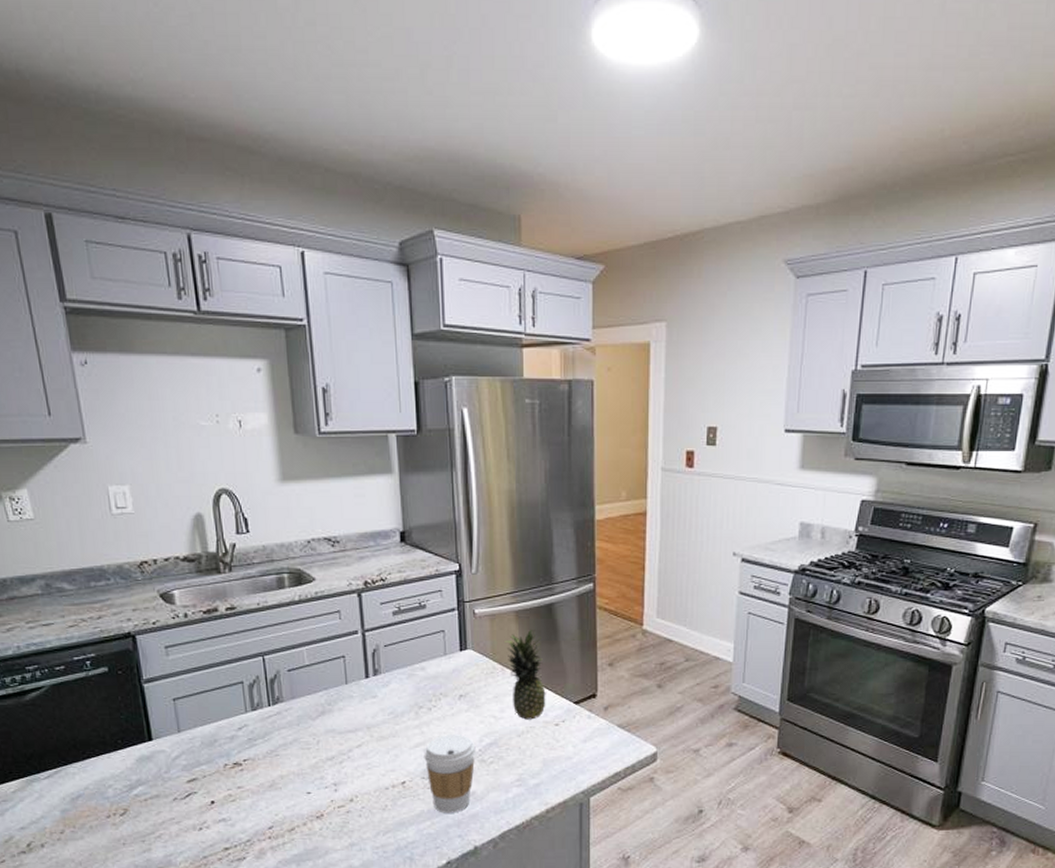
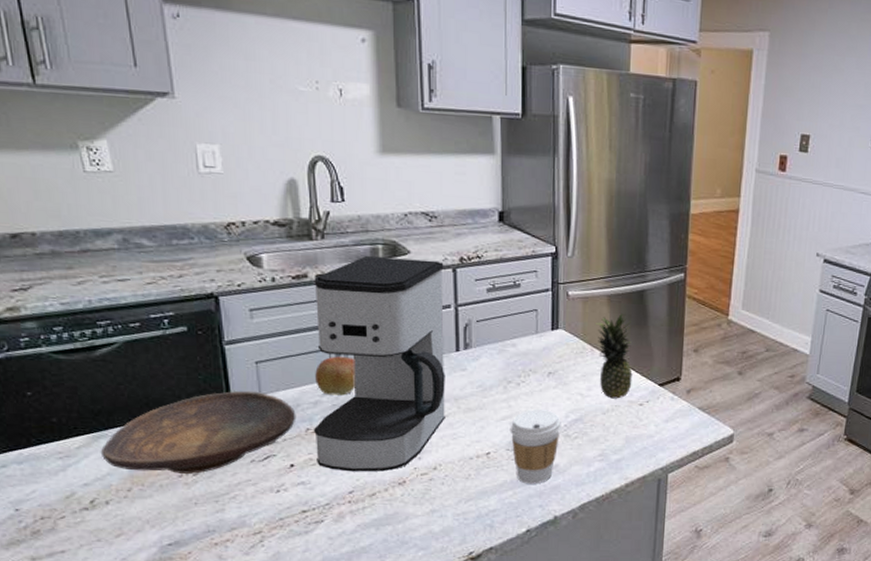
decorative bowl: none [34,728,215,814] -> present [100,390,296,474]
coffee maker: none [224,586,359,807] -> present [314,256,445,472]
apple: none [230,689,270,729] -> present [315,356,356,396]

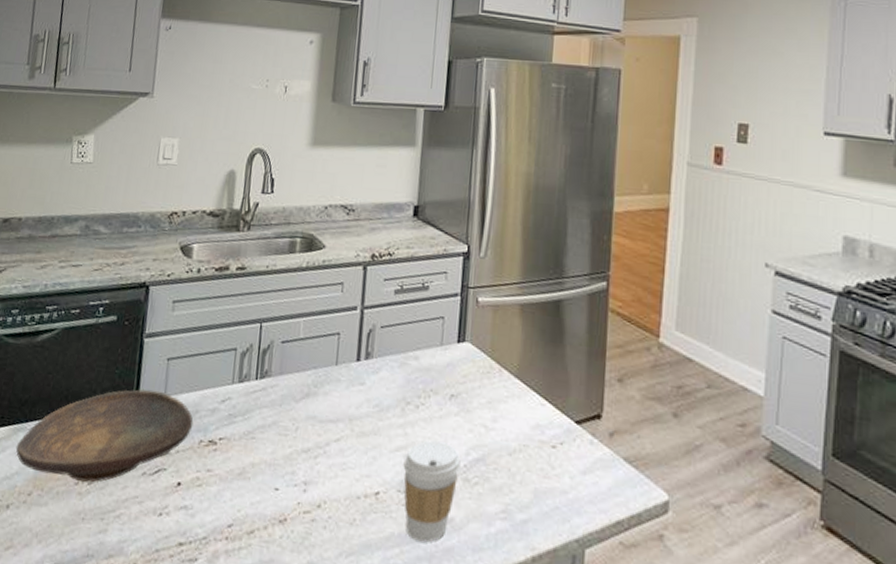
coffee maker: present [314,256,445,472] -> none [203,250,356,503]
apple: present [315,356,356,396] -> none [217,357,258,404]
fruit: present [596,314,633,399] -> none [506,328,545,437]

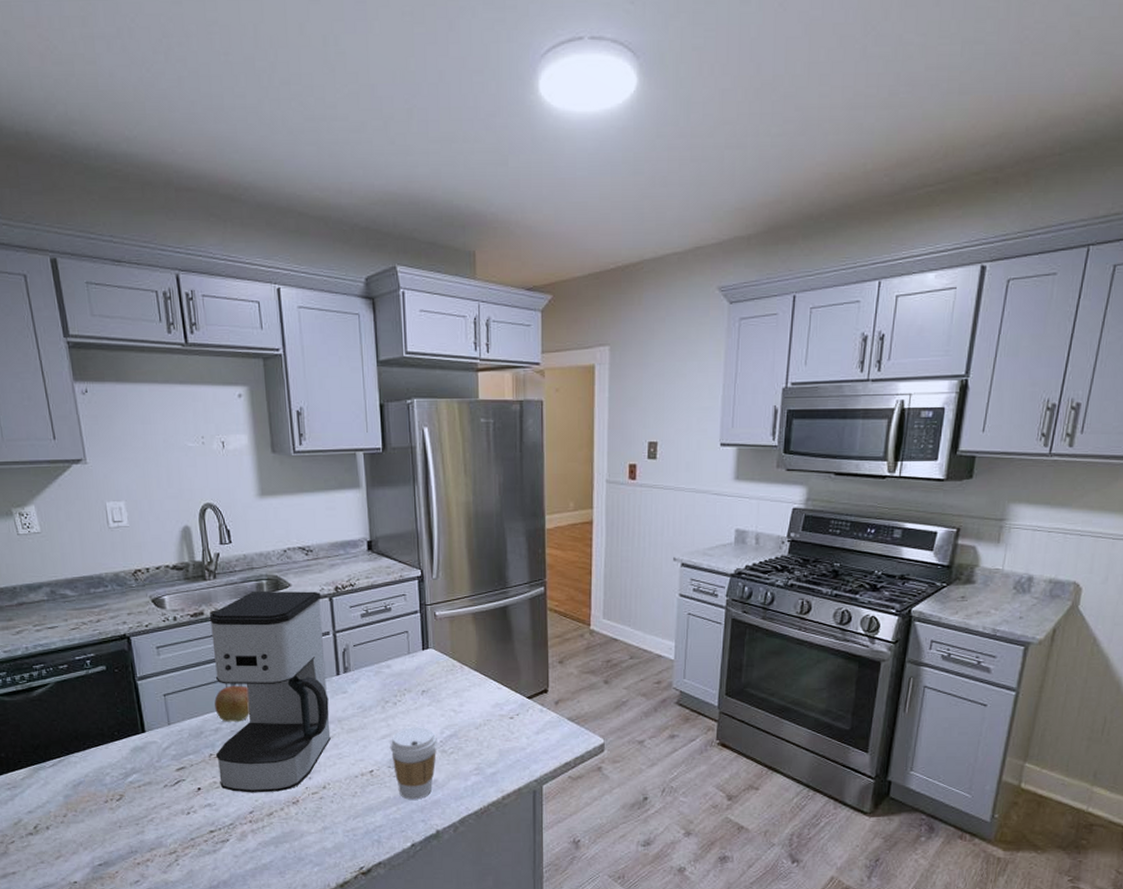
decorative bowl: present [15,389,194,483] -> none [40,721,201,799]
coffee maker: none [203,250,356,503] -> present [209,591,331,793]
apple: none [217,357,258,404] -> present [214,685,250,722]

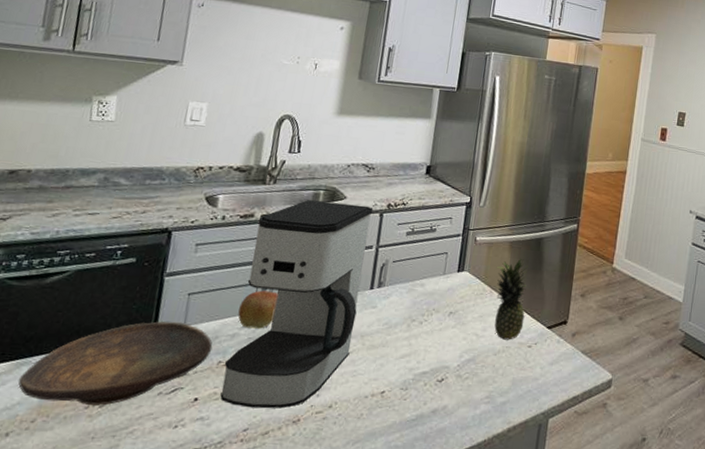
decorative bowl: none [40,721,201,799] -> present [17,321,213,406]
coffee cup: present [390,726,437,800] -> none [405,347,456,427]
fruit: none [463,630,502,713] -> present [494,259,528,340]

